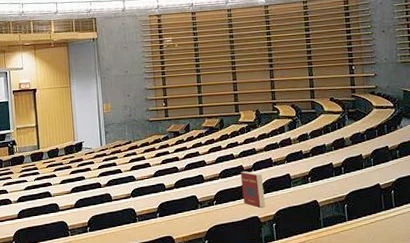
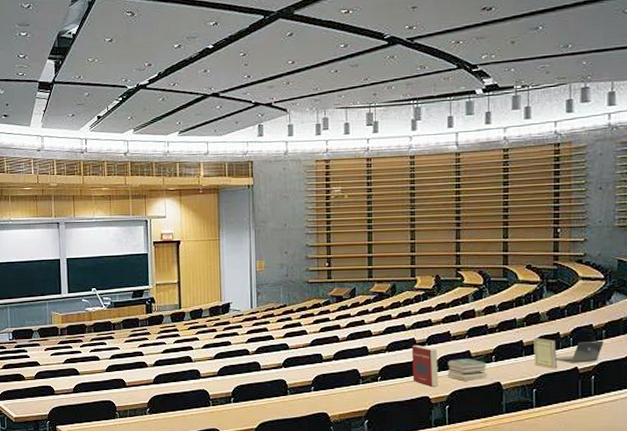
books: none [271,181,307,202] -> present [447,359,488,382]
book: none [341,159,363,187] -> present [534,337,557,369]
laptop: none [361,159,399,181] -> present [555,340,604,364]

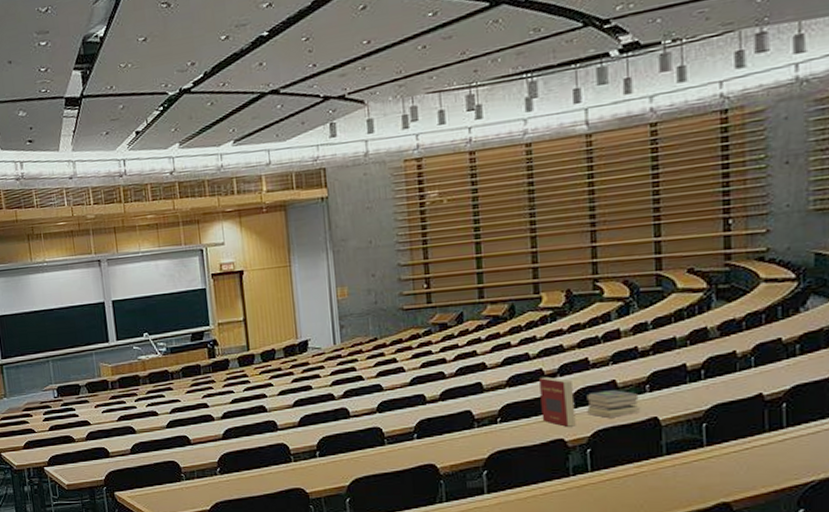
book: present [534,337,557,369] -> none [701,358,734,398]
laptop: present [555,340,604,364] -> none [732,357,798,390]

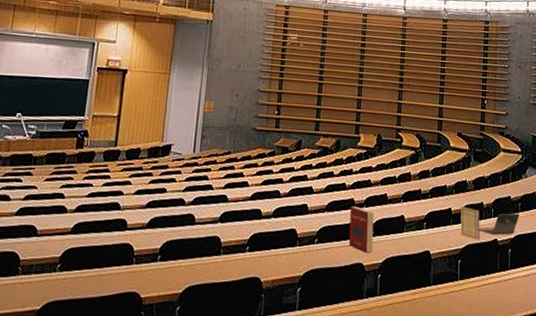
books: present [586,390,641,419] -> none [382,224,419,249]
book: none [701,358,734,398] -> present [460,206,480,240]
laptop: none [732,357,798,390] -> present [479,213,520,236]

